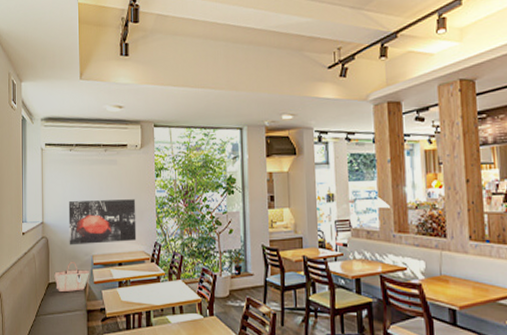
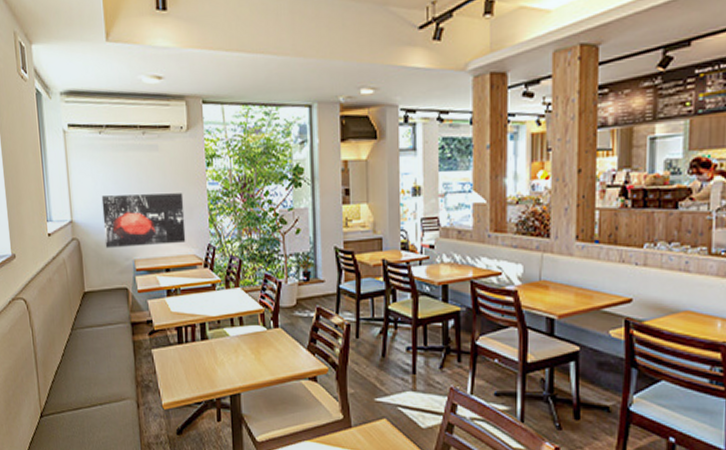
tote bag: present [54,261,89,293] -> none [90,266,132,303]

